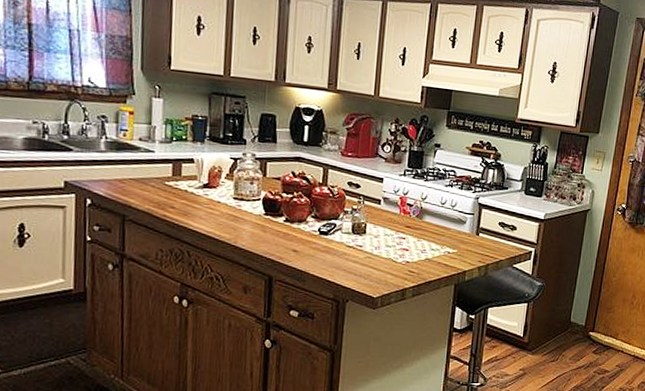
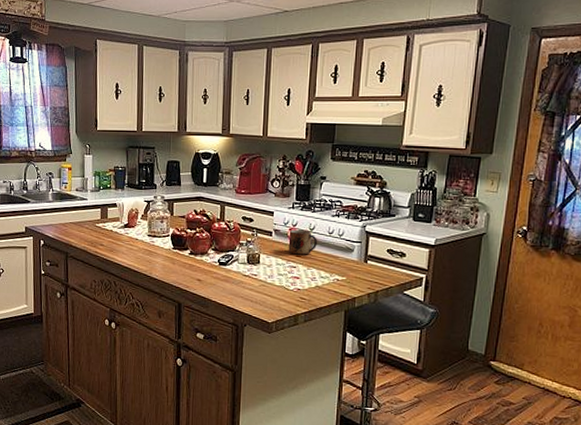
mug: none [397,198,430,226] -> present [288,229,318,255]

